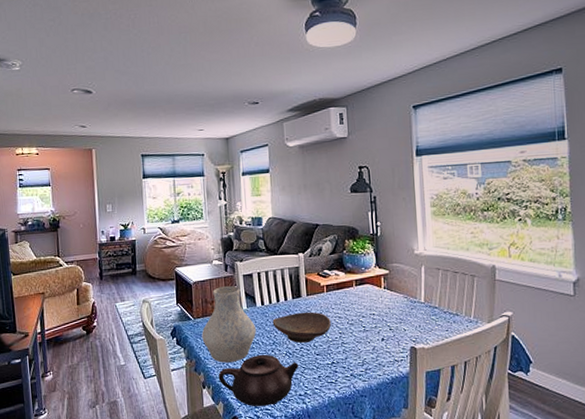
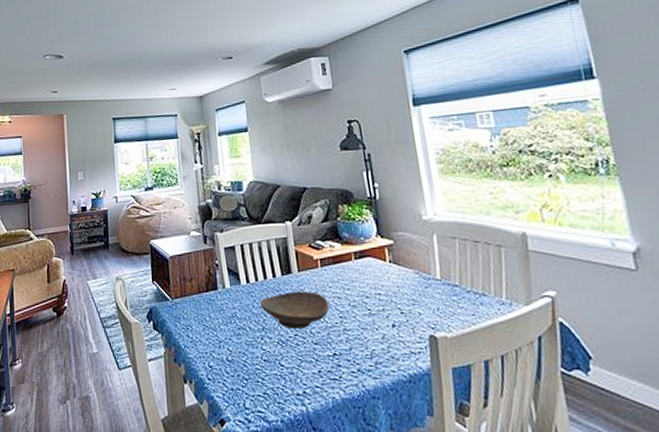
vase: present [201,285,256,363] -> none [180,259,242,352]
teapot: present [218,354,299,407] -> none [201,342,295,409]

